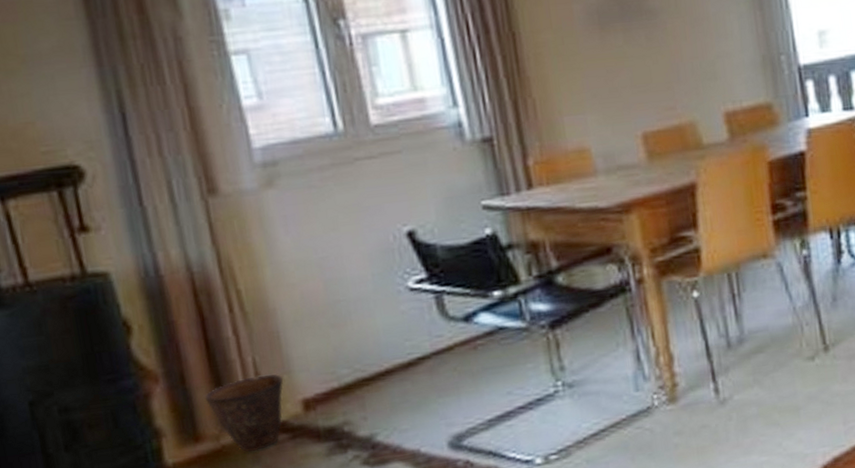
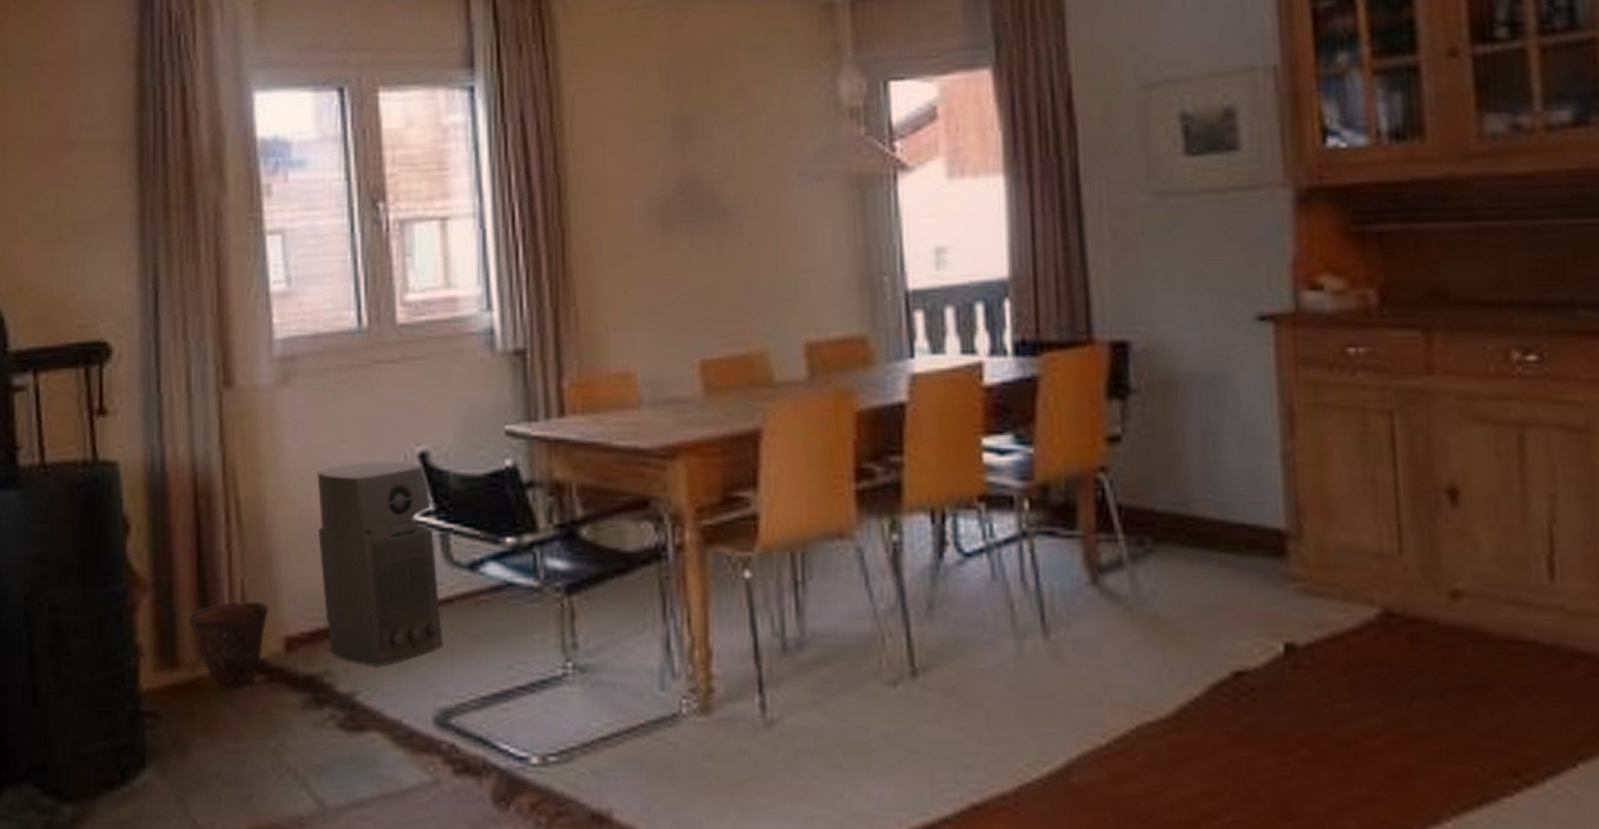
air purifier: none [312,241,449,411] -> present [317,462,443,666]

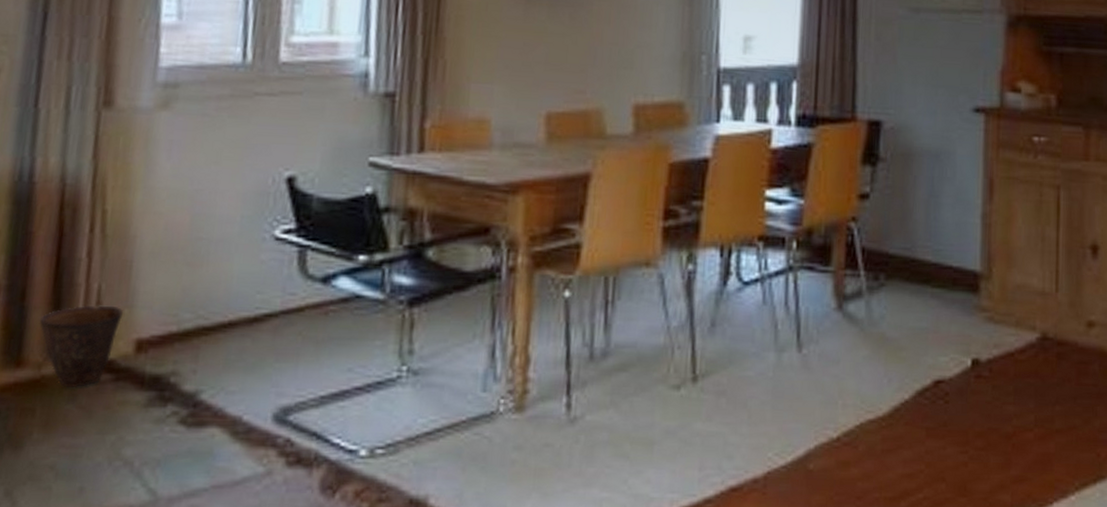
air purifier: present [317,462,443,666] -> none [179,182,293,367]

